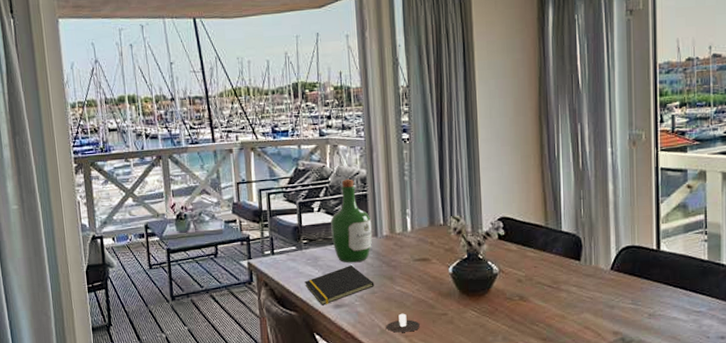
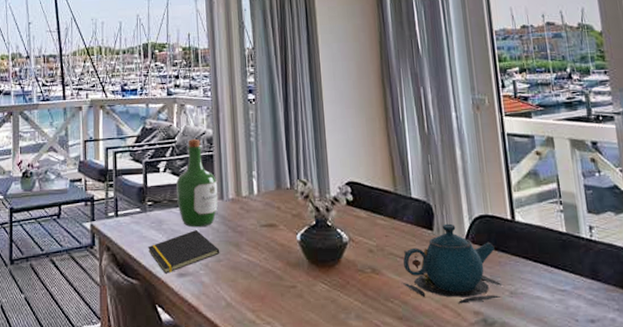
candle: present [386,313,420,333] -> none [232,284,268,307]
teapot: none [548,254,645,326] -> present [402,223,505,304]

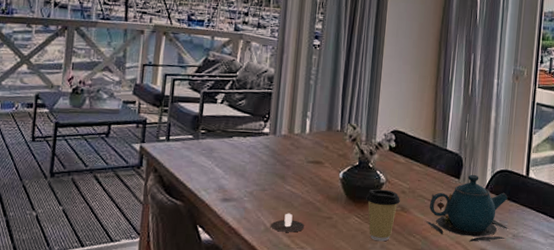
notepad: present [148,230,220,274] -> none [196,160,266,198]
wine bottle: present [176,138,219,228] -> none [230,75,273,158]
candle: none [232,284,268,307] -> present [271,213,305,232]
coffee cup: none [329,249,369,310] -> present [365,189,400,242]

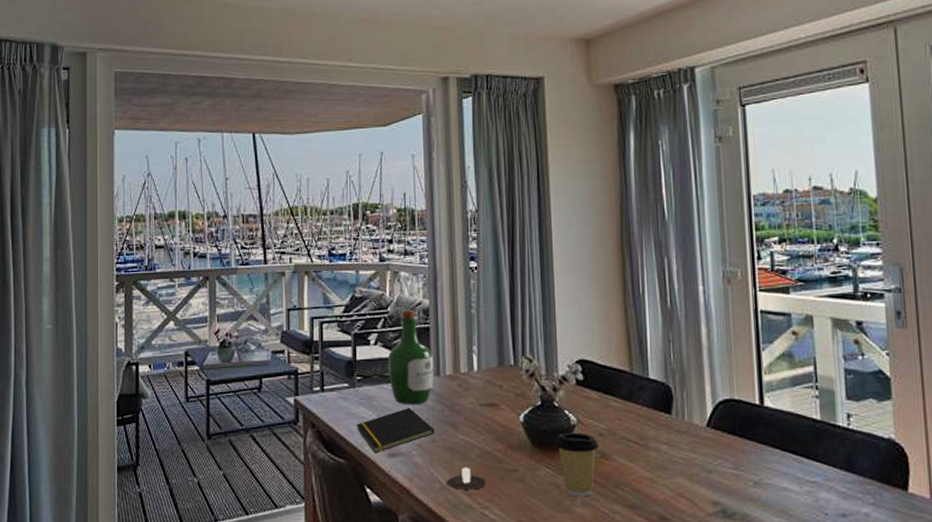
notepad: none [196,160,266,198] -> present [357,408,435,453]
wine bottle: none [230,75,273,158] -> present [388,309,434,405]
teapot: present [425,174,510,242] -> none [634,407,749,493]

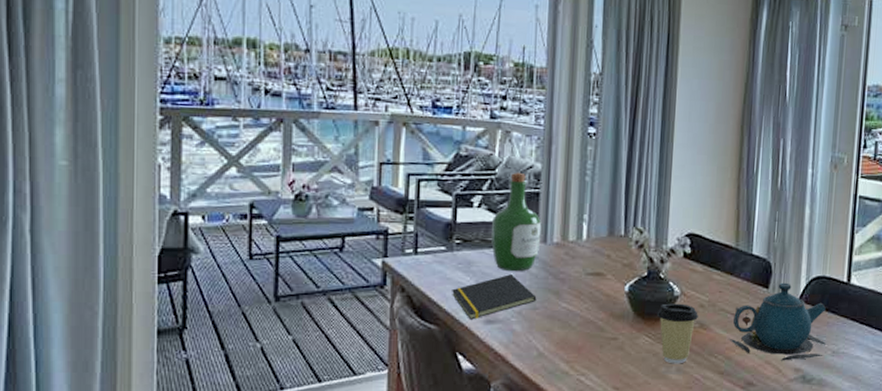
candle: present [447,467,486,490] -> none [545,334,585,357]
teapot: none [634,407,749,493] -> present [729,282,829,361]

